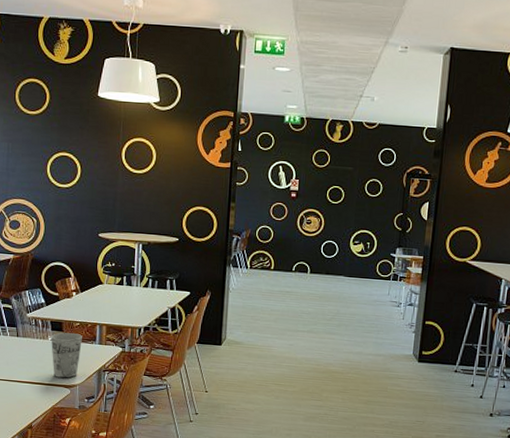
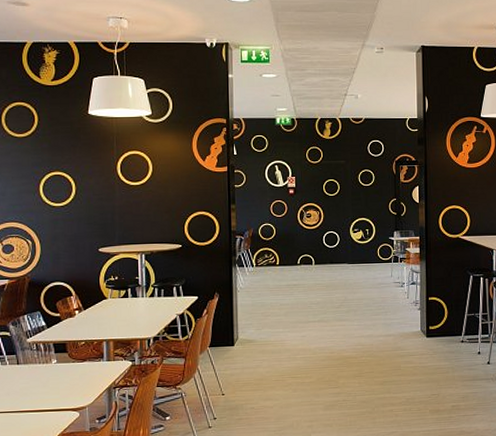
cup: present [51,332,82,379] -> none [55,353,89,402]

